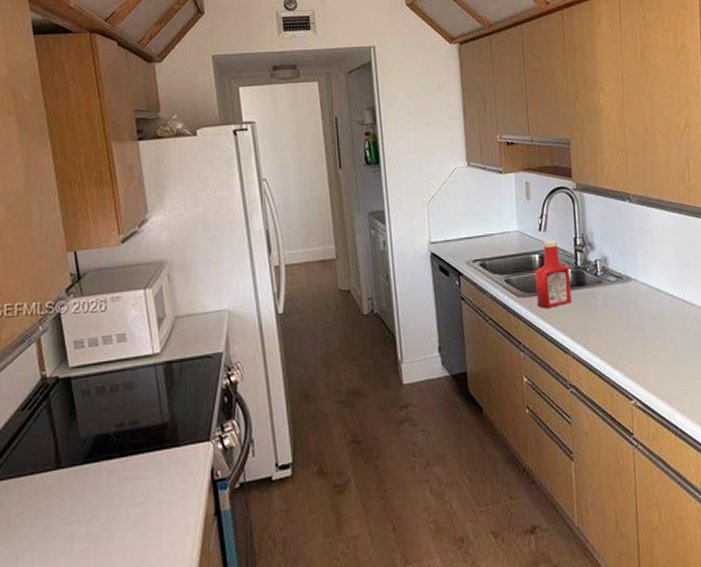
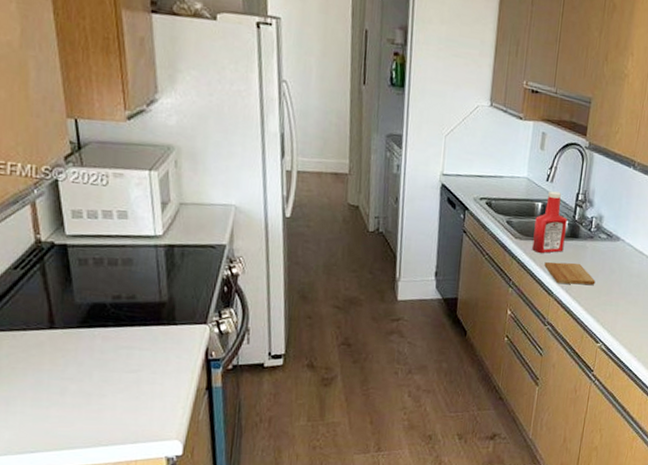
cutting board: none [554,312,614,339] -> present [544,261,596,285]

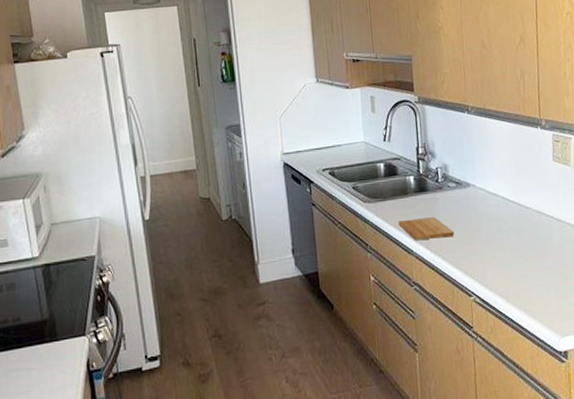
ketchup bottle: present [532,191,567,253] -> none [380,149,415,213]

